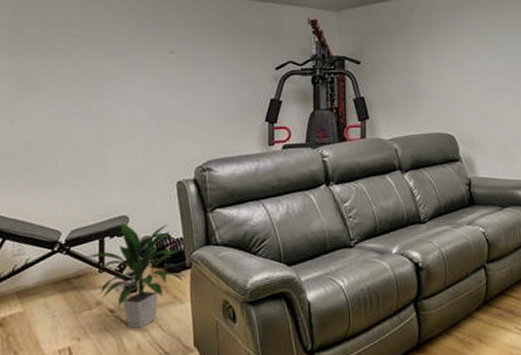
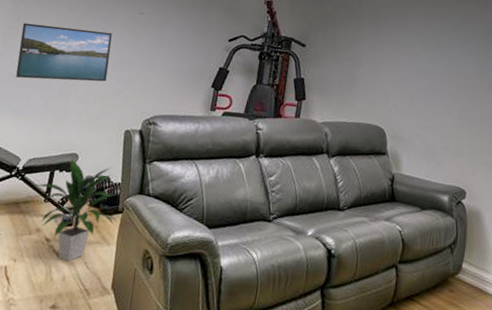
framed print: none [29,79,144,145] -> present [16,23,113,82]

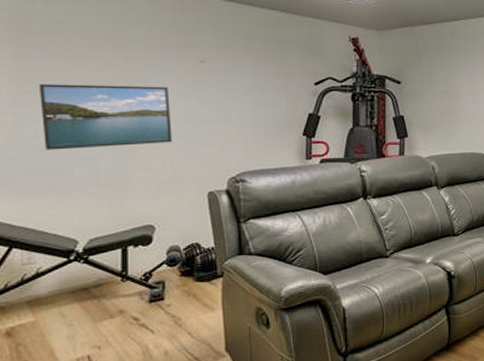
indoor plant: present [35,158,116,262] -> none [105,231,213,336]

